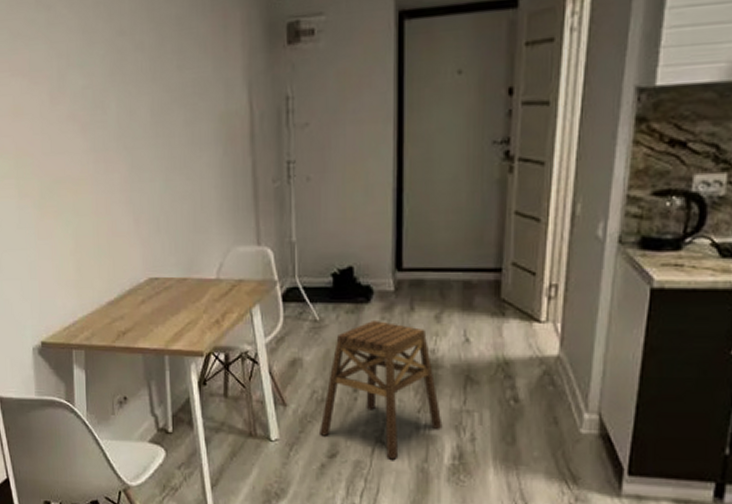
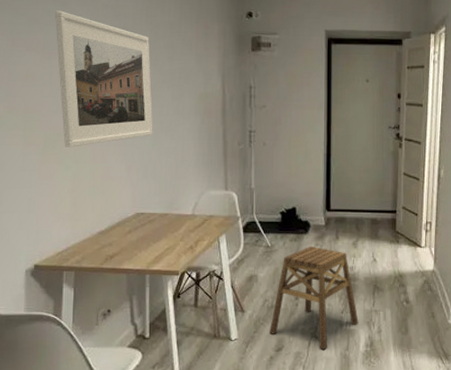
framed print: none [39,17,164,197] -> present [55,10,153,147]

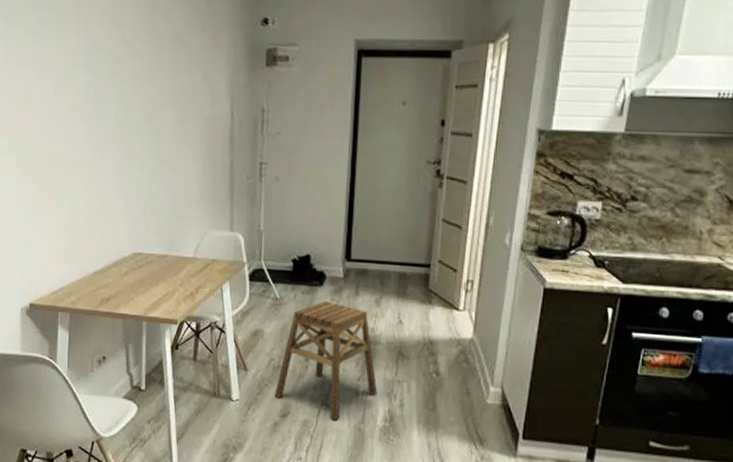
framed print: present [55,10,153,147] -> none [51,20,153,177]

